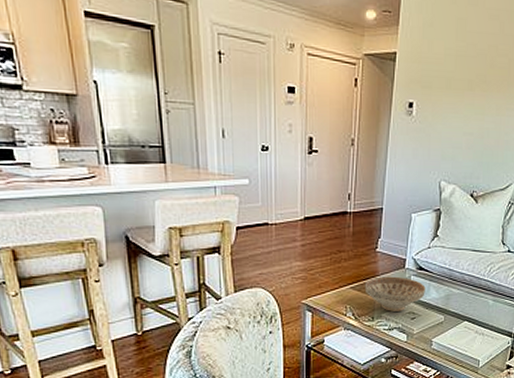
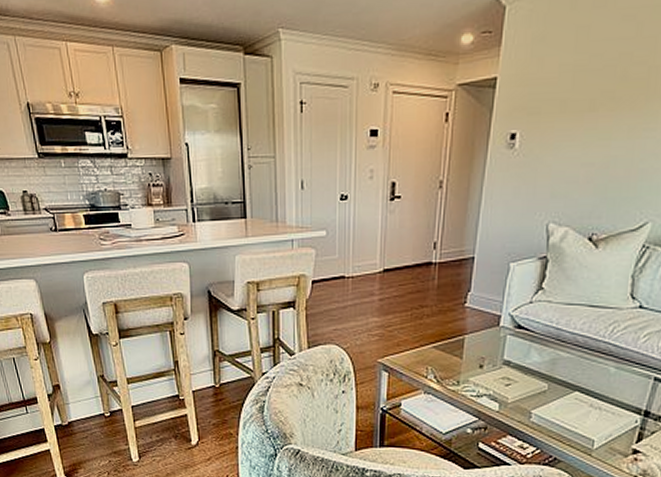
decorative bowl: present [364,276,426,312] -> none [449,335,525,376]

